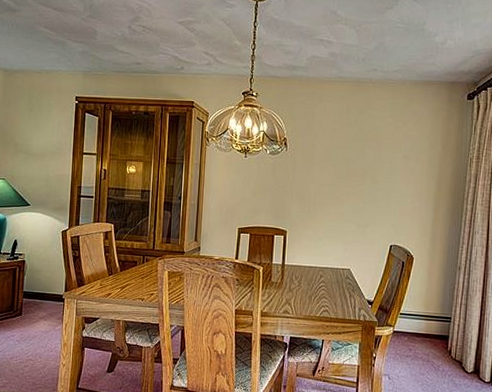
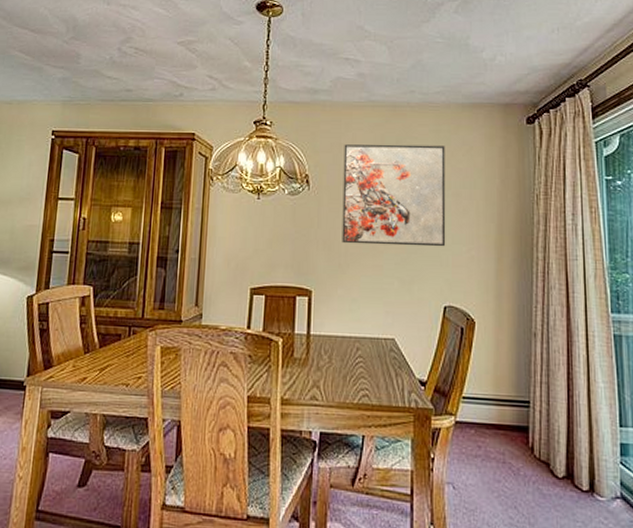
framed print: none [312,113,399,199] -> present [342,144,446,247]

